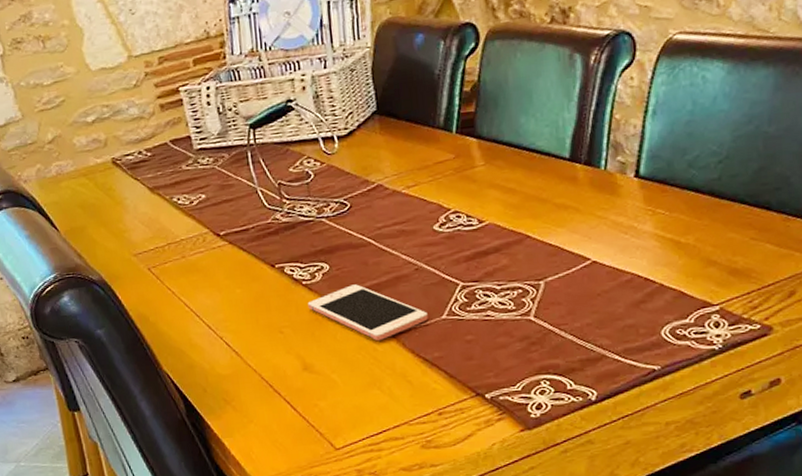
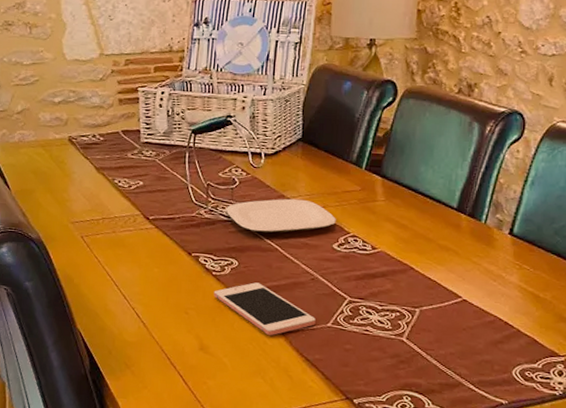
plate: none [304,180,433,229] -> present [225,198,336,233]

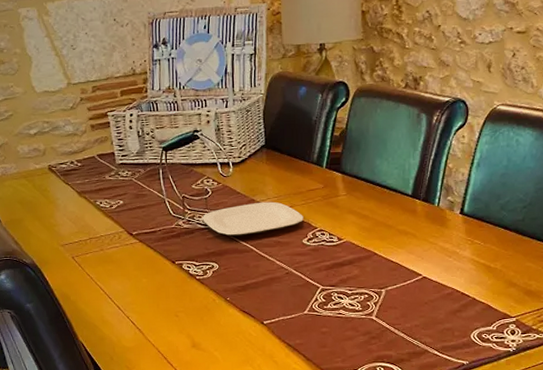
cell phone: present [213,282,316,335] -> none [199,282,293,327]

